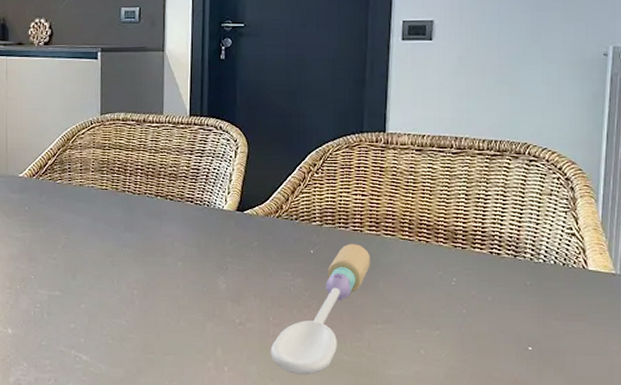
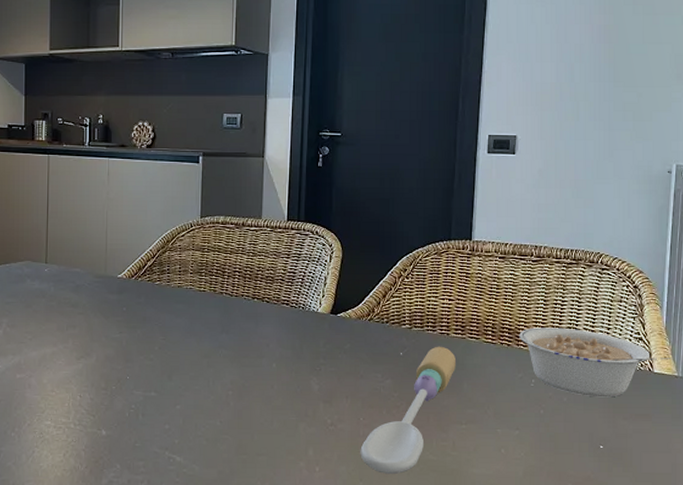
legume: none [438,223,608,297] -> present [519,327,672,398]

